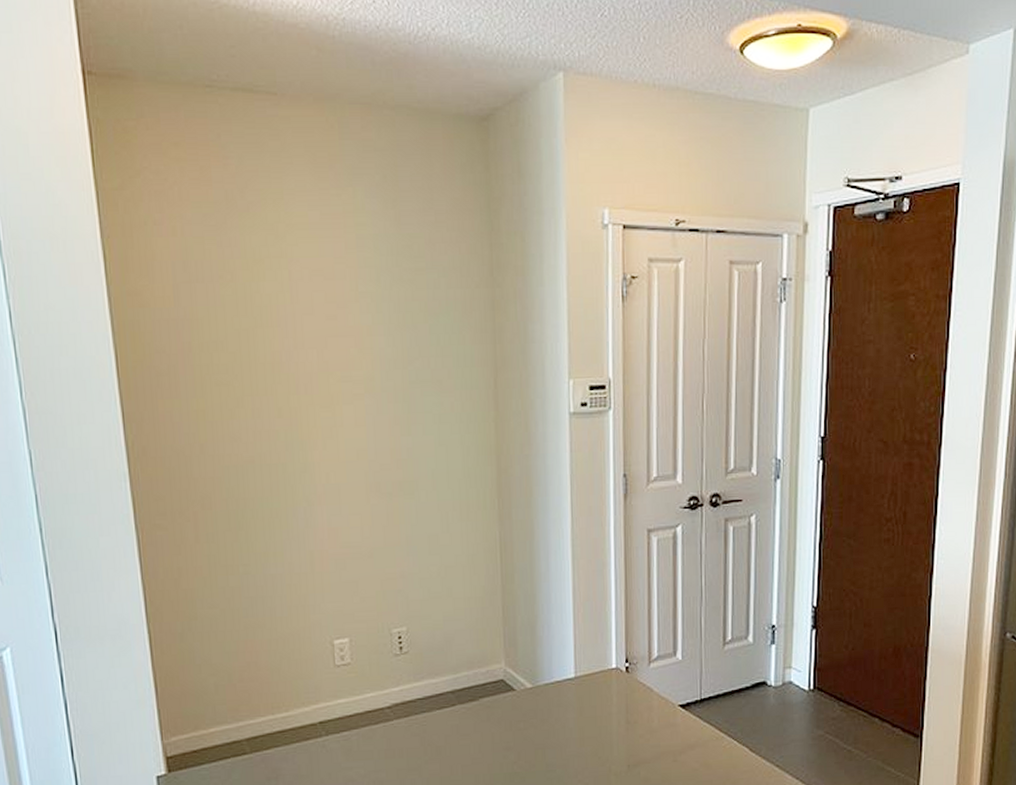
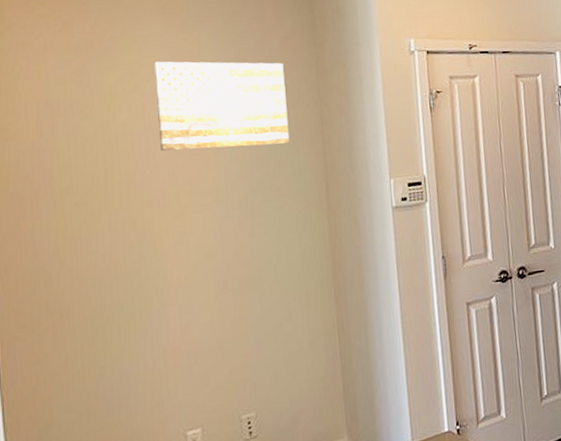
wall art: none [301,221,455,331] -> present [153,61,290,151]

